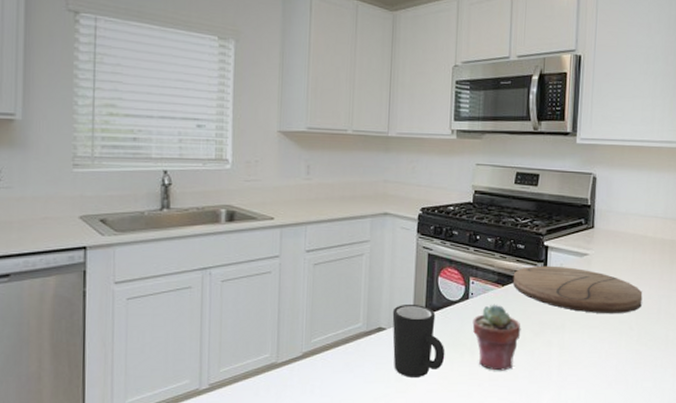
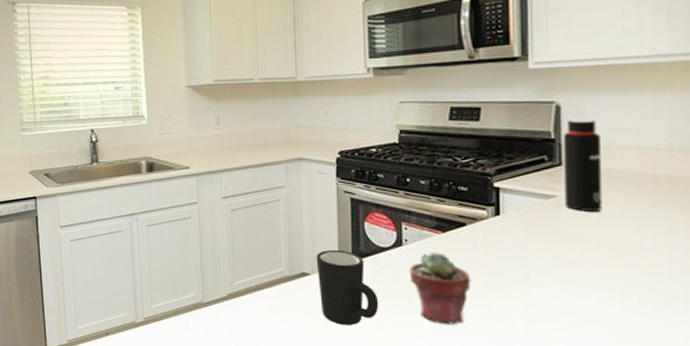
cutting board: present [513,265,643,314] -> none [455,209,643,267]
water bottle: none [593,189,622,268] -> present [563,119,602,211]

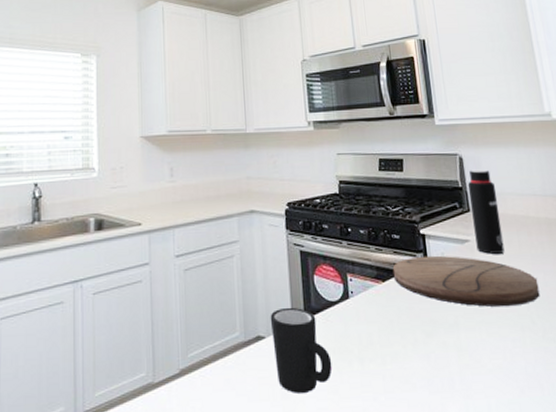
potted succulent: present [409,251,471,325] -> none [356,302,412,381]
cutting board: none [455,209,643,267] -> present [392,255,540,307]

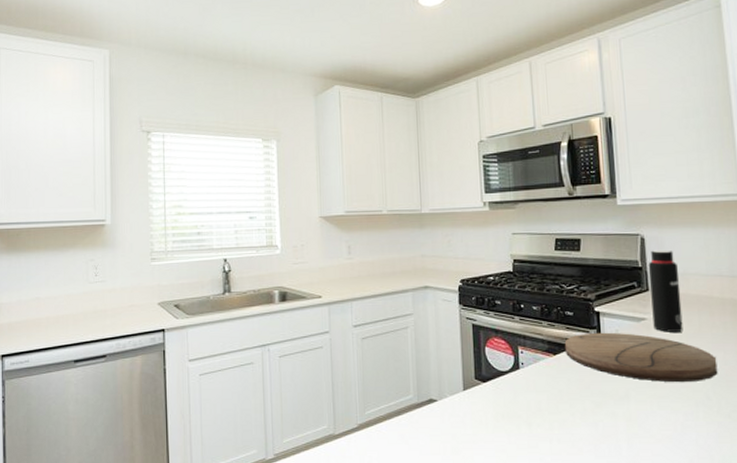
mug: present [270,307,332,393] -> none [442,375,501,450]

